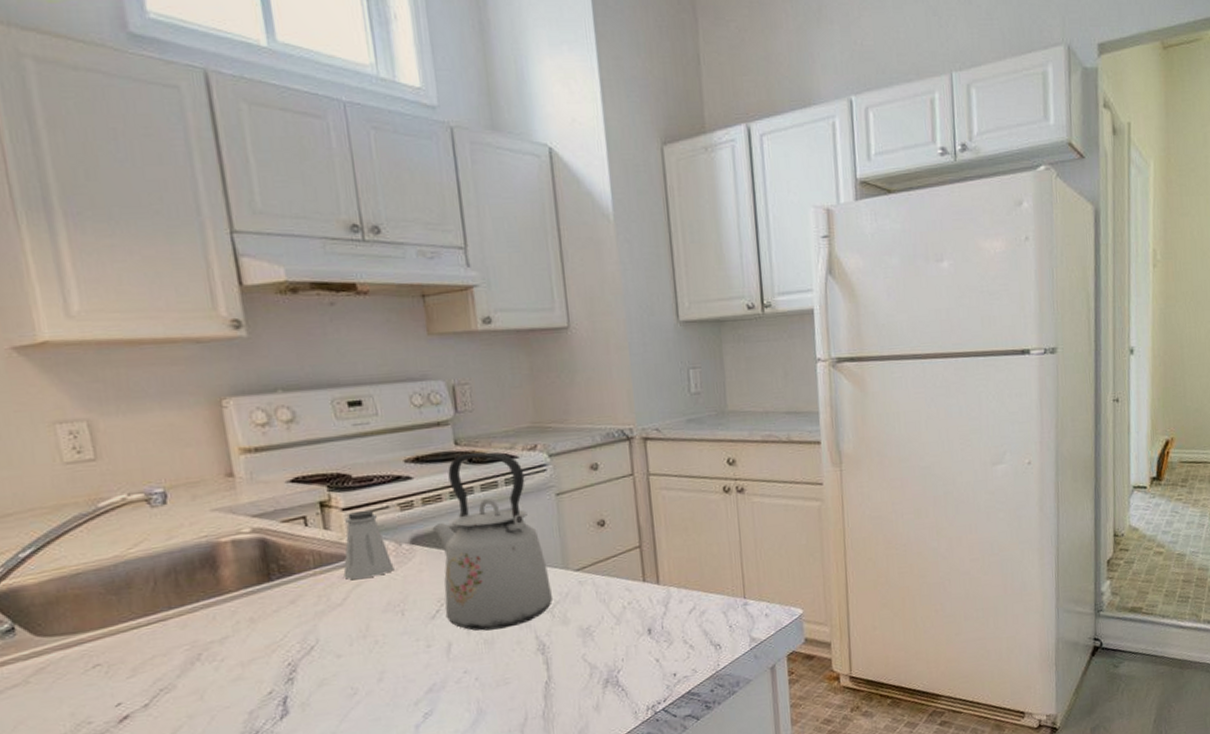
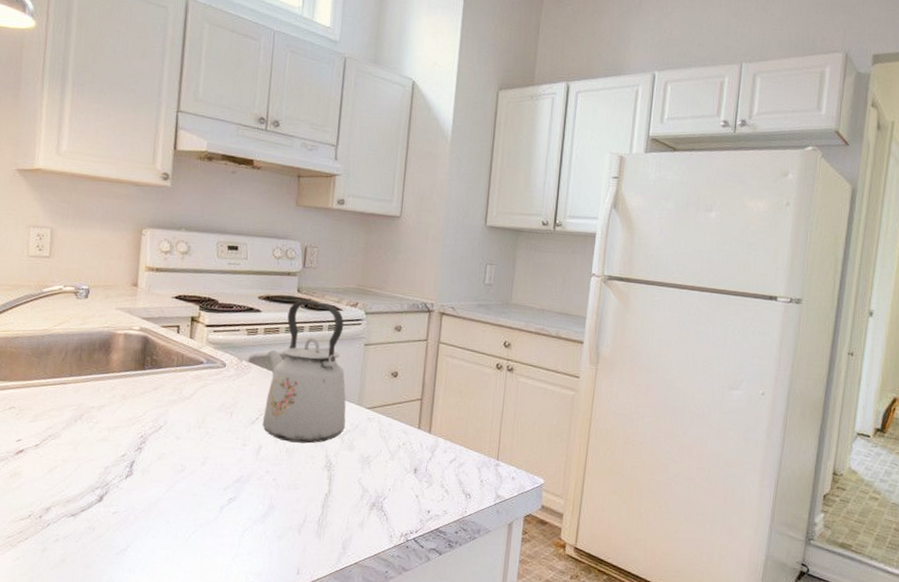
saltshaker: present [343,510,394,579] -> none [195,329,233,382]

